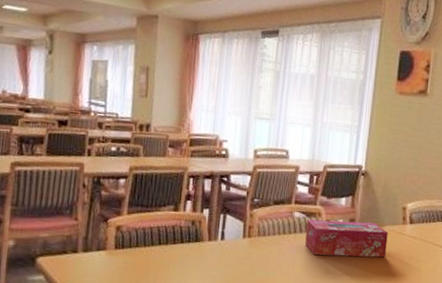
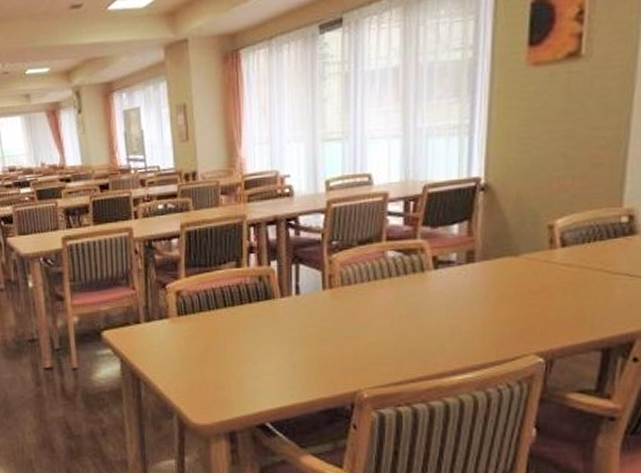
tissue box: present [305,219,388,258] -> none [405,252,527,302]

